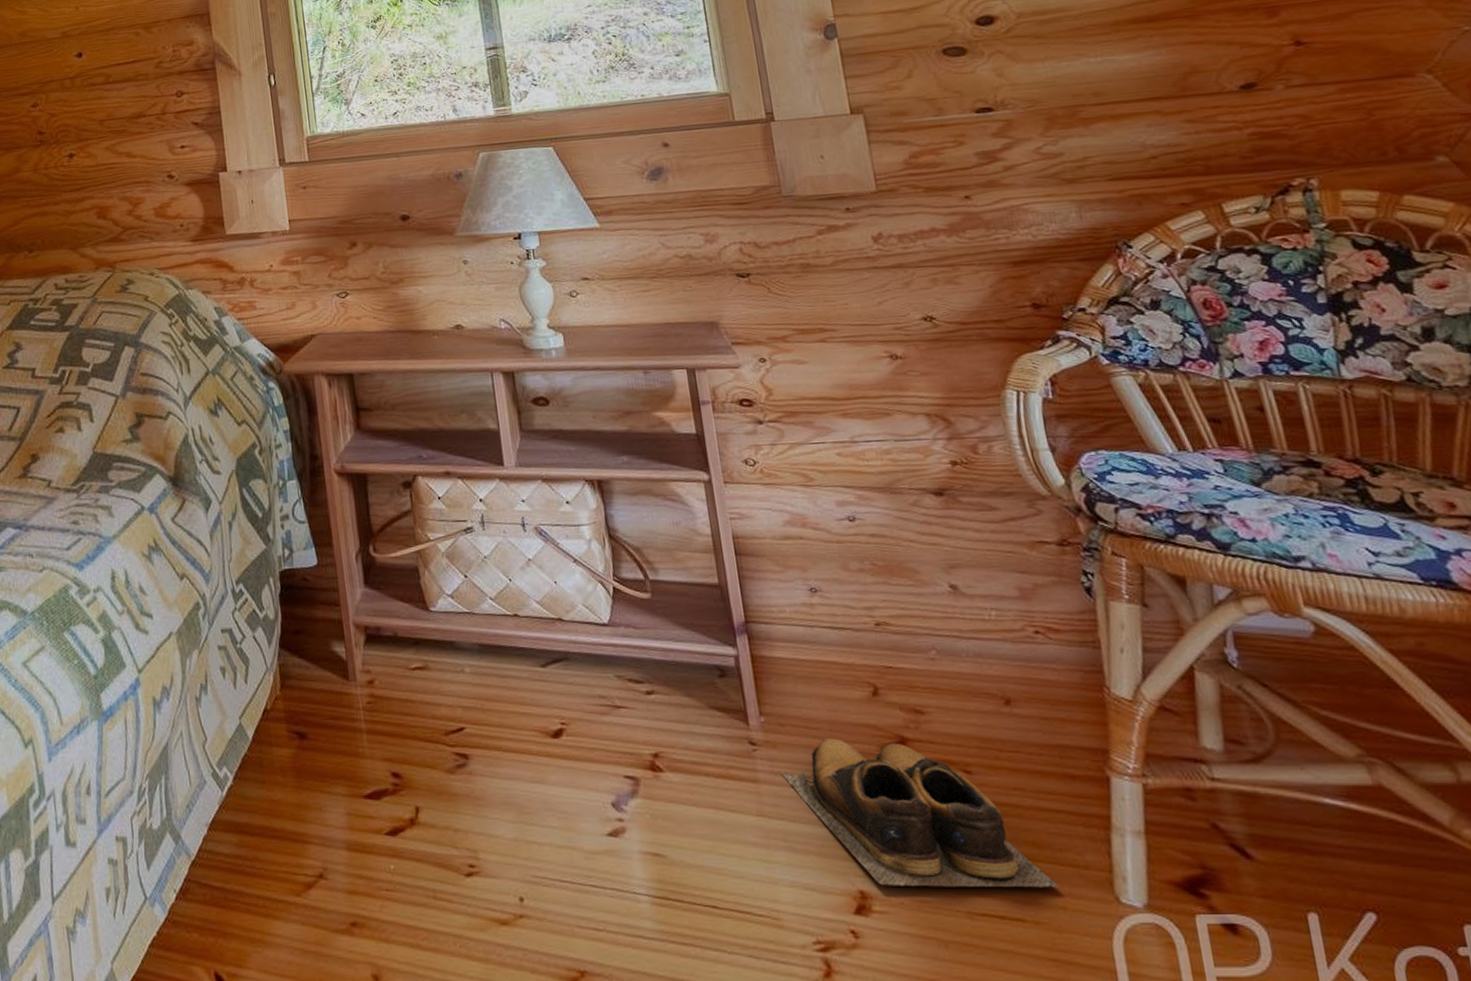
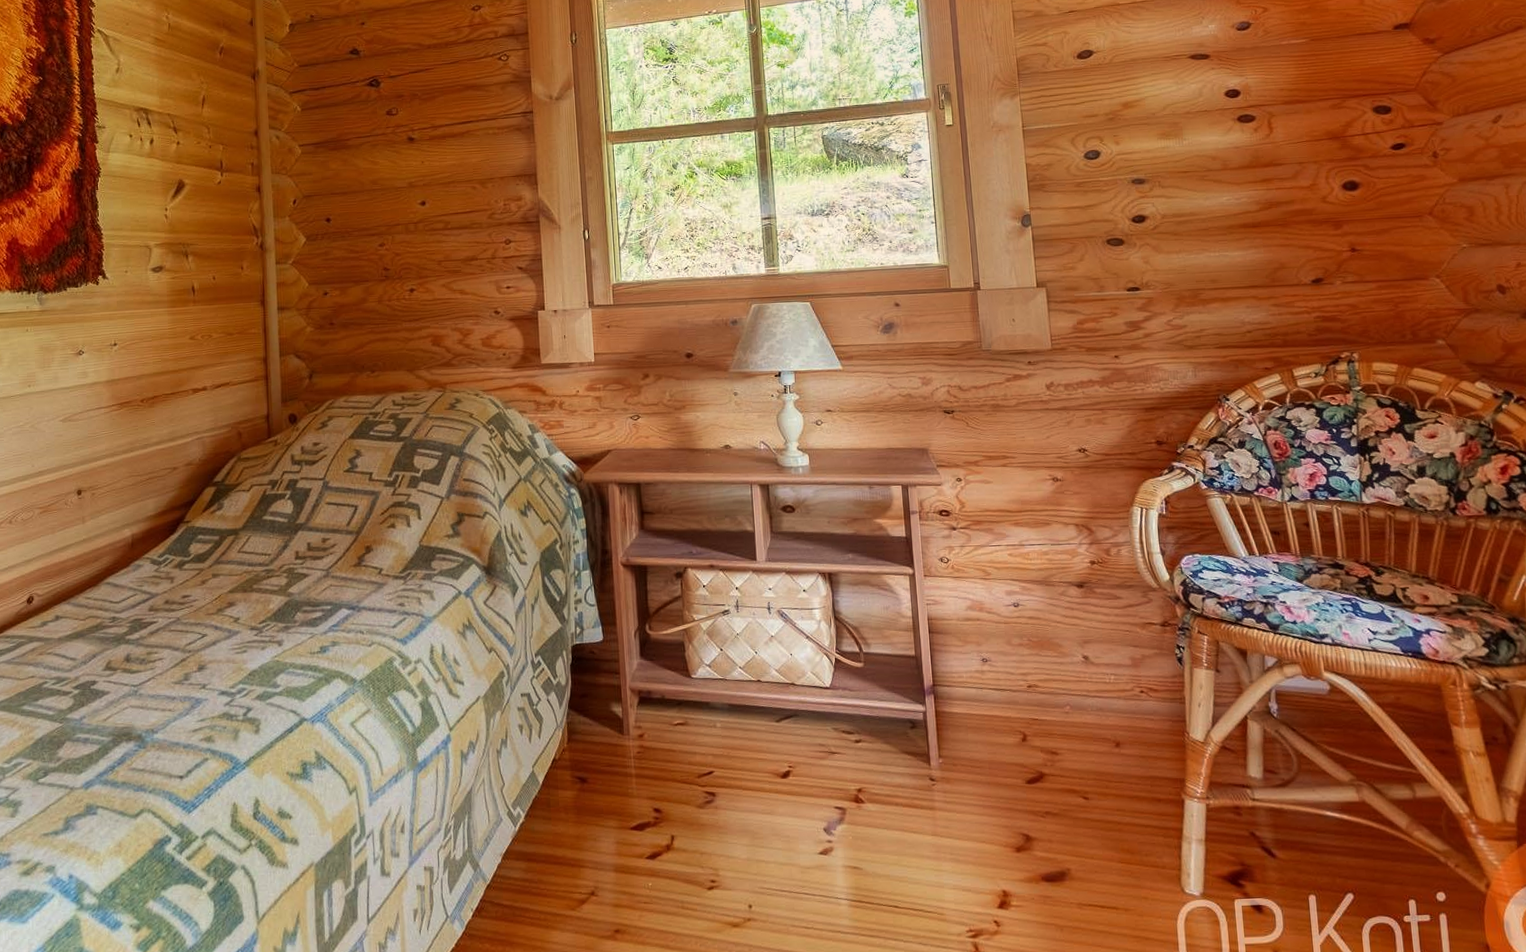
shoes: present [780,738,1060,888] -> none [951,774,1144,886]

